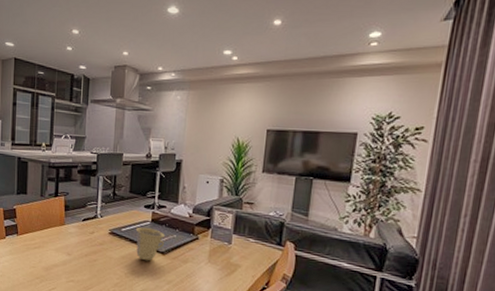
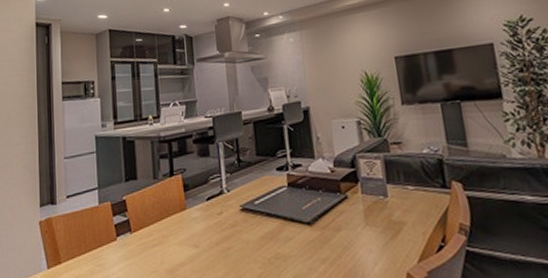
cup: present [135,227,166,261] -> none [271,194,308,238]

